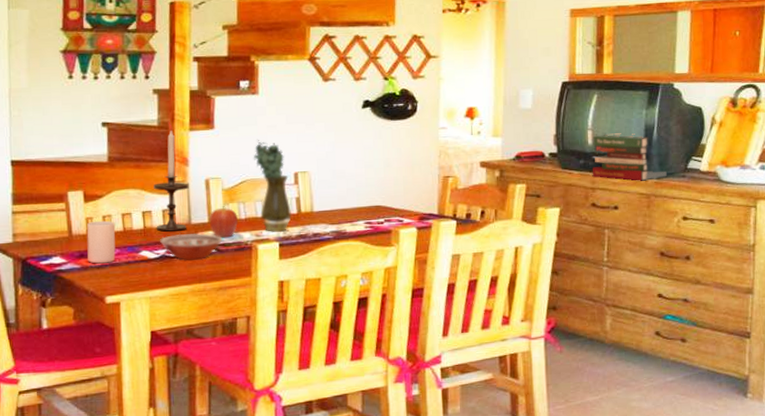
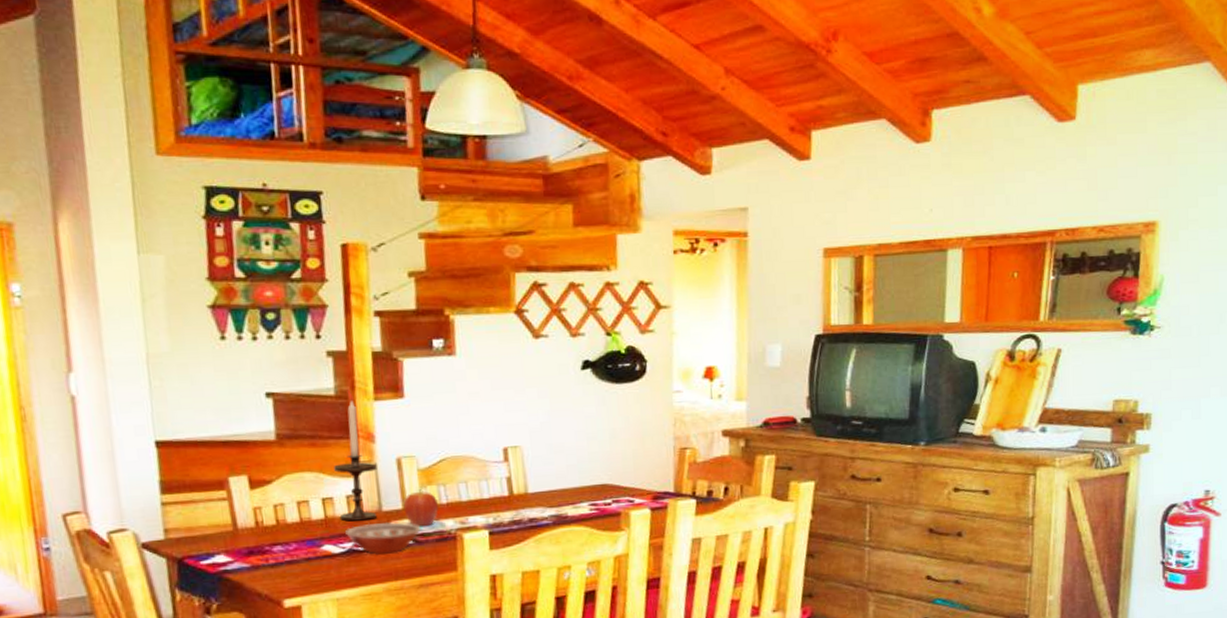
cup: present [86,220,116,264] -> none [255,510,293,562]
vase: present [253,139,292,233] -> none [453,409,502,519]
books: present [592,133,668,181] -> none [851,393,937,449]

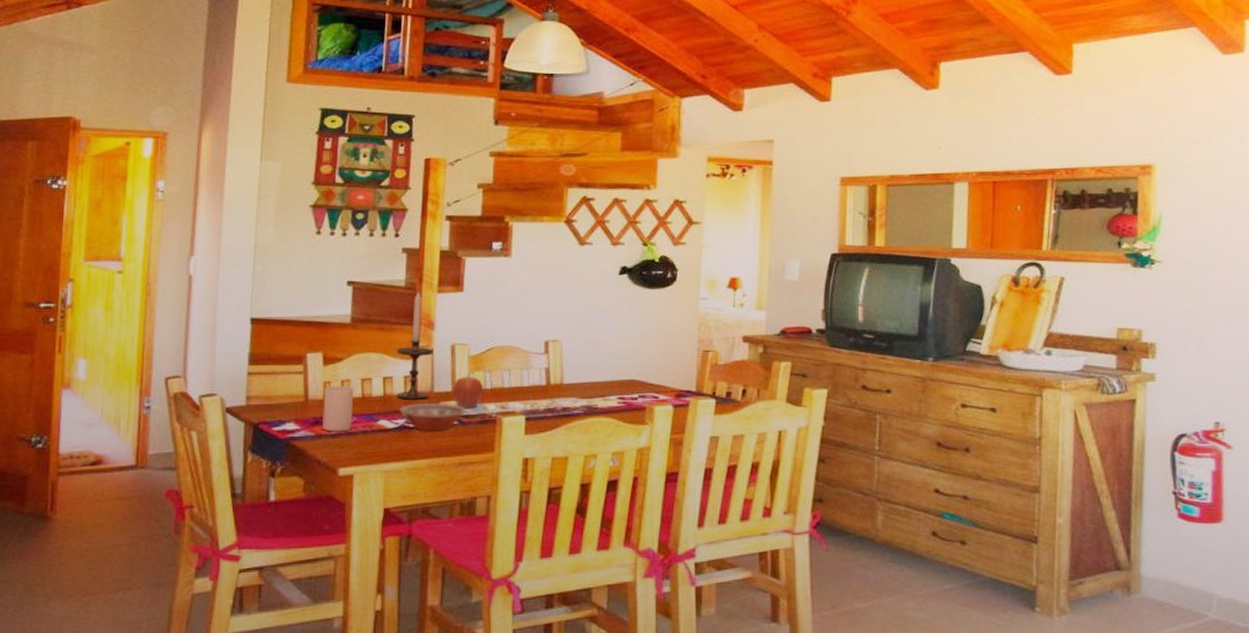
cup: none [255,510,293,562] -> present [323,385,354,432]

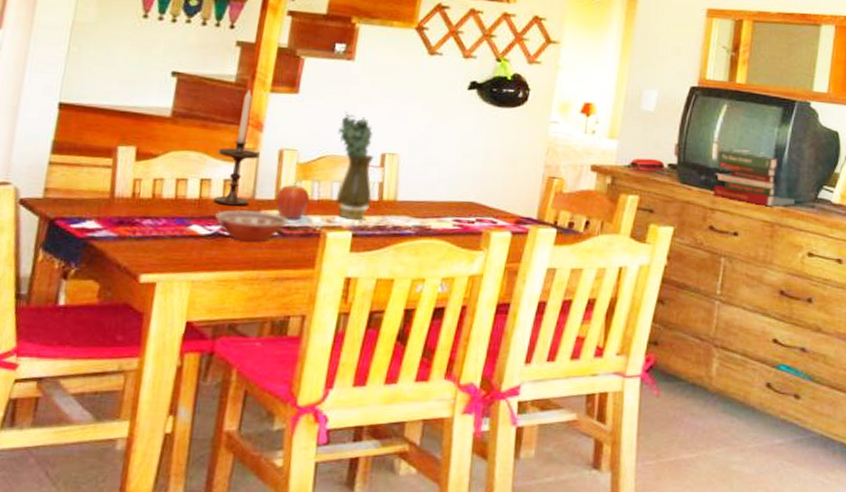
cup: present [323,385,354,432] -> none [127,183,167,235]
vase: none [502,304,540,406] -> present [335,110,375,221]
books: none [862,310,945,363] -> present [713,149,796,207]

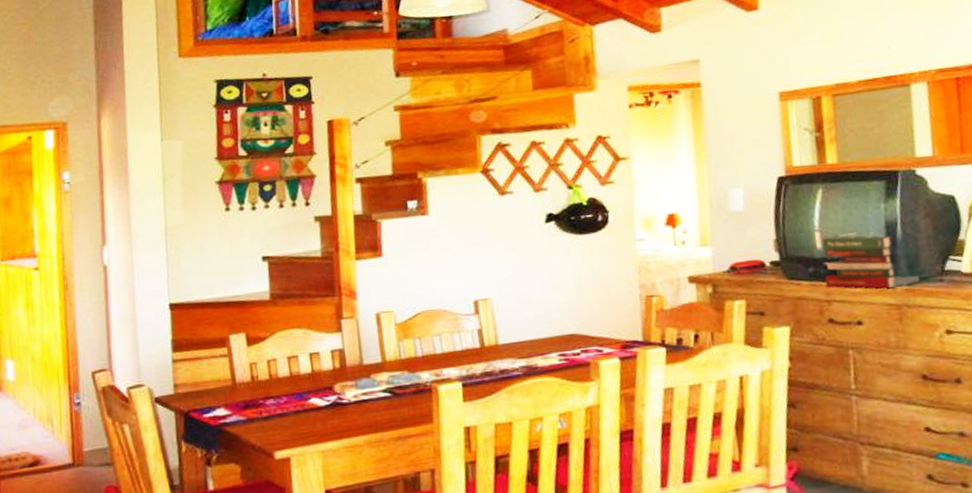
candlestick: present [214,79,260,207] -> none [320,251,359,376]
bowl: present [215,210,289,242] -> none [330,375,399,406]
fruit: present [275,183,310,221] -> none [382,343,415,380]
vase: present [335,110,375,221] -> none [427,265,474,371]

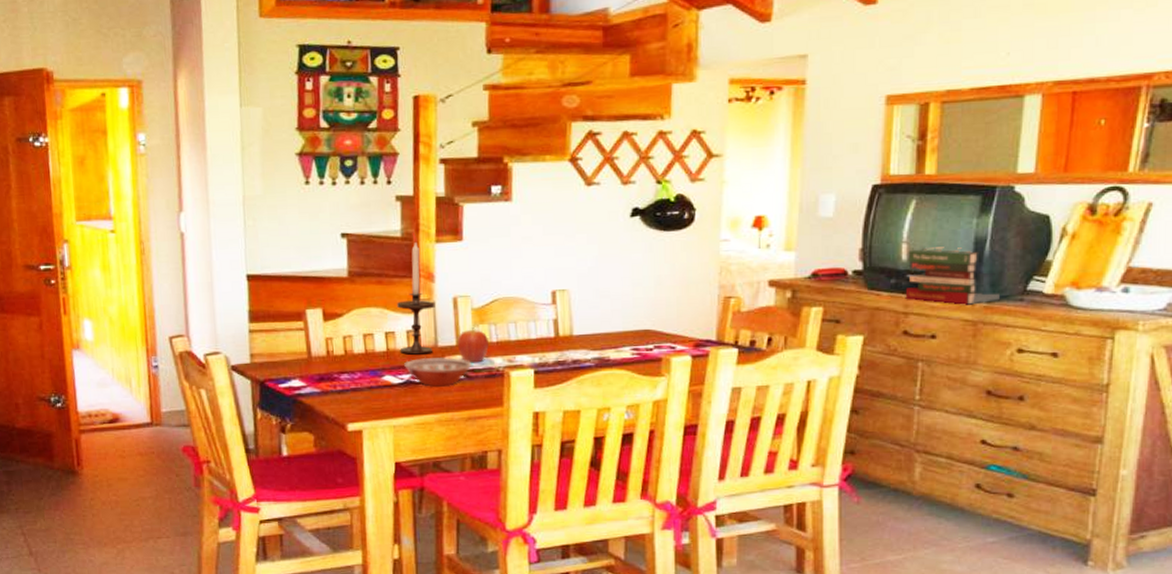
candlestick: none [320,251,359,376] -> present [397,232,435,356]
bowl: none [330,375,399,406] -> present [404,357,472,387]
fruit: none [382,343,415,380] -> present [457,327,489,363]

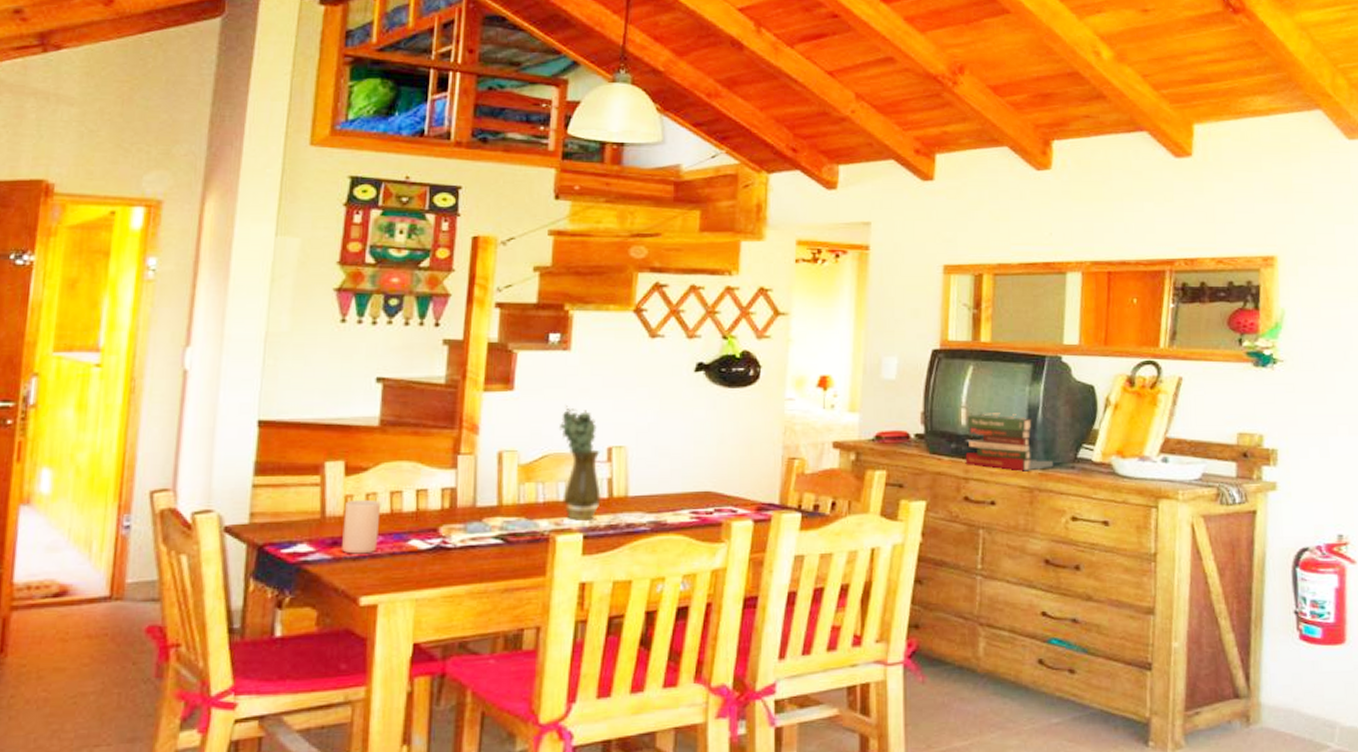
cup: none [326,341,358,388] -> present [342,499,381,554]
candlestick: present [397,232,435,356] -> none [433,379,477,517]
bowl: present [404,357,472,387] -> none [435,519,514,553]
fruit: present [457,327,489,363] -> none [498,486,534,526]
vase: none [505,252,548,359] -> present [558,404,601,522]

